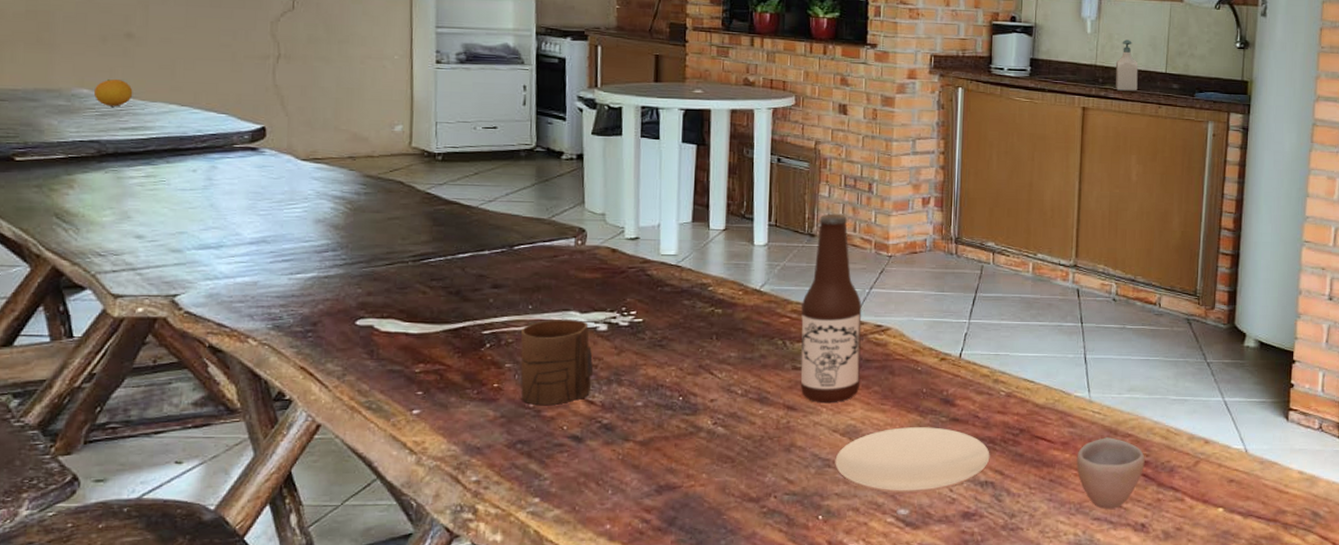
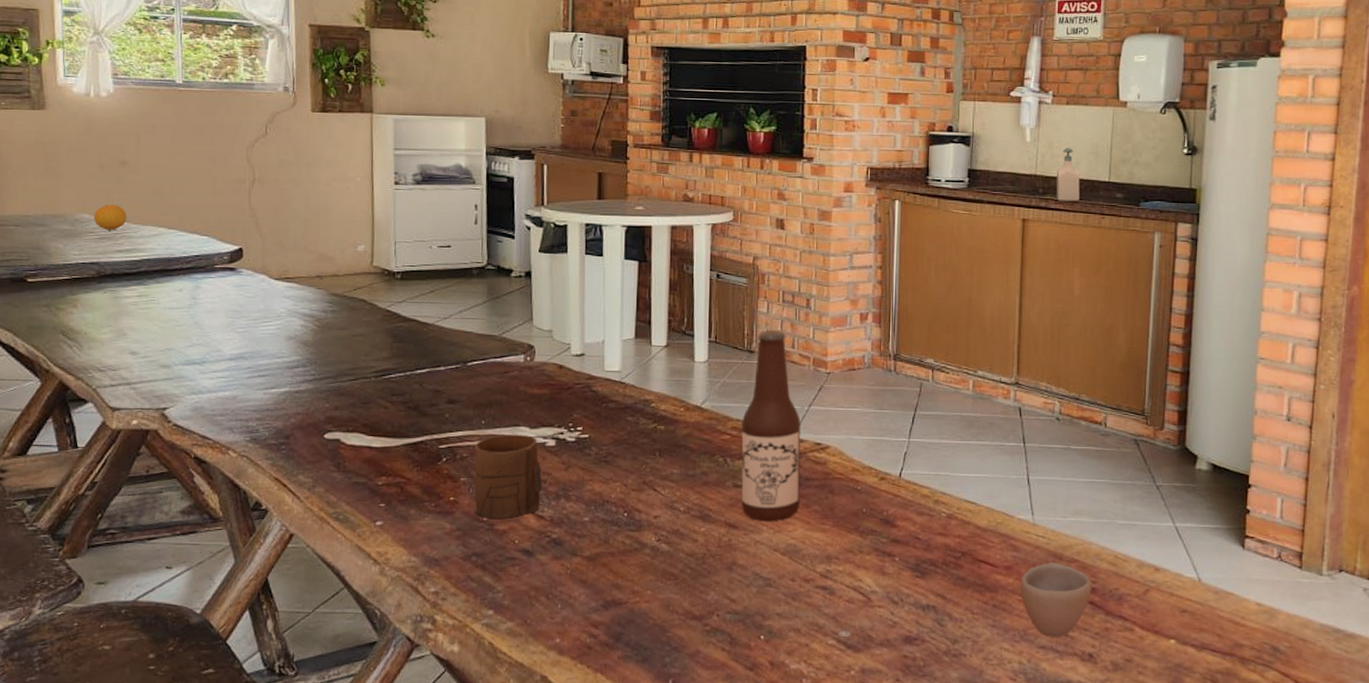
plate: present [835,427,990,493] -> none [776,548,932,614]

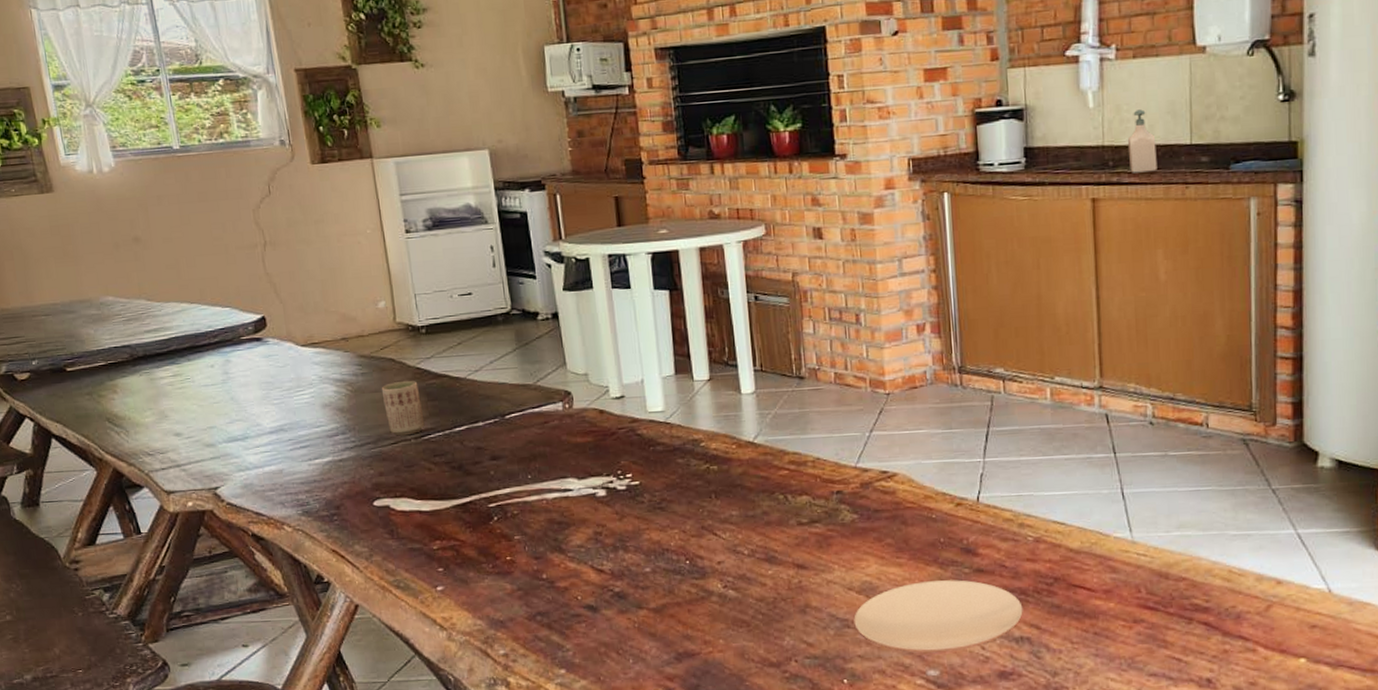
fruit: present [93,205,127,230] -> none [117,284,150,311]
cup: none [348,321,387,373] -> present [381,380,425,436]
cup: present [474,434,542,519] -> none [523,486,598,576]
root beer bottle: present [741,329,801,521] -> none [799,351,872,559]
plate: none [776,548,932,614] -> present [853,580,1023,653]
cup: present [1020,561,1092,637] -> none [1123,581,1205,663]

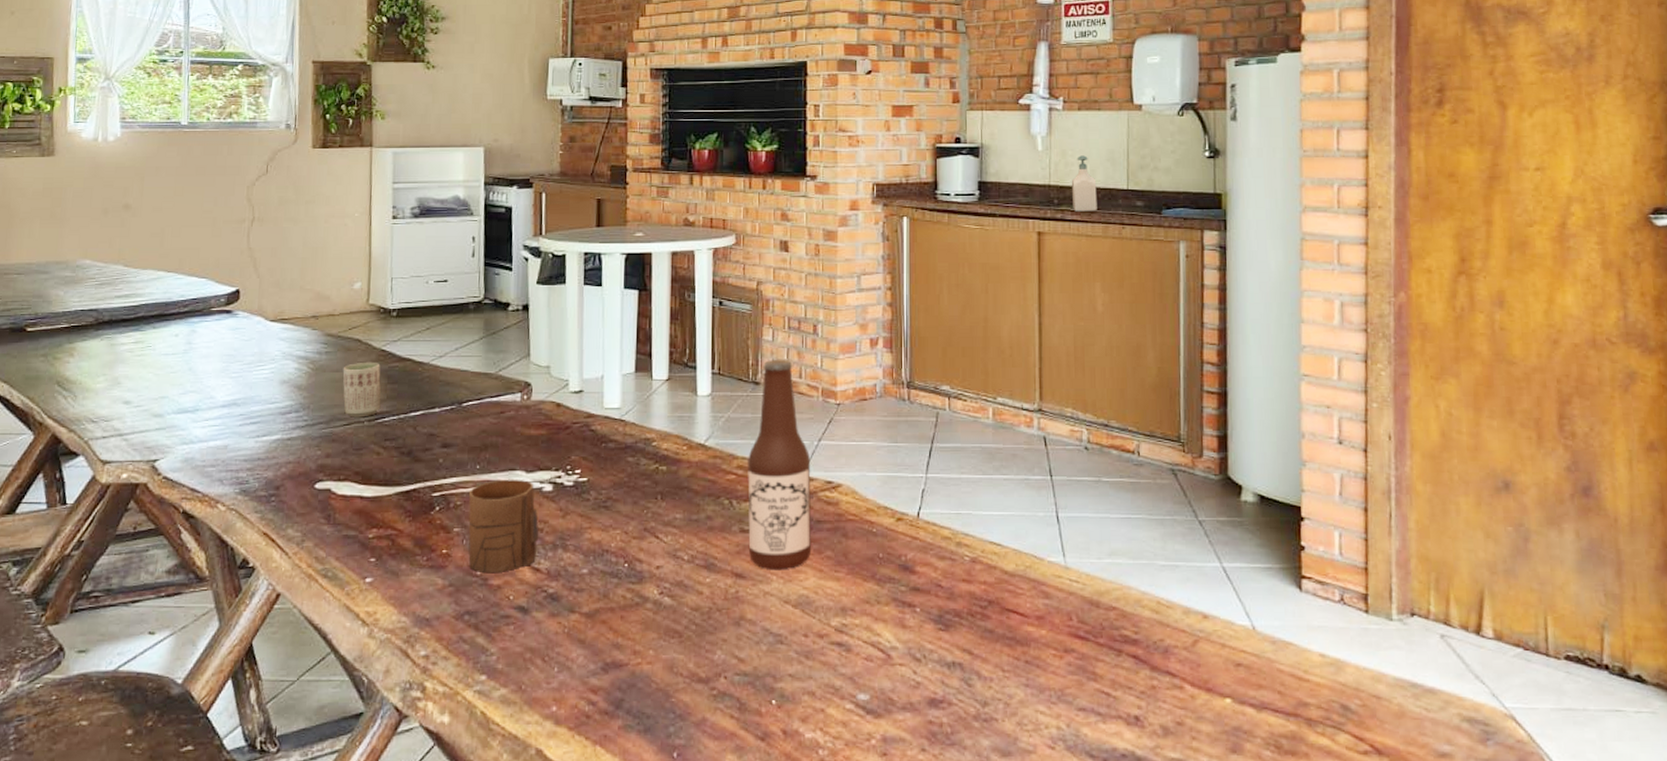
cup: none [523,486,598,576] -> present [468,479,538,572]
root beer bottle: none [799,351,872,559] -> present [748,359,812,569]
plate: present [853,580,1023,653] -> none [787,598,956,674]

